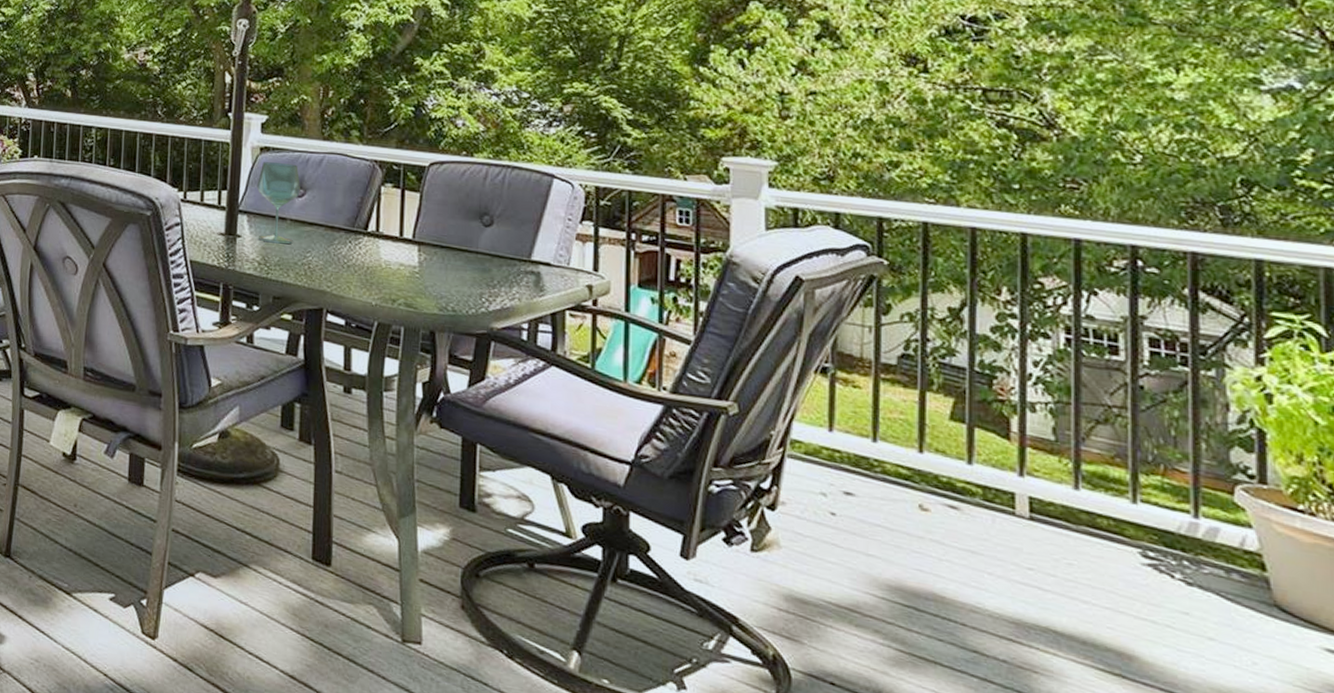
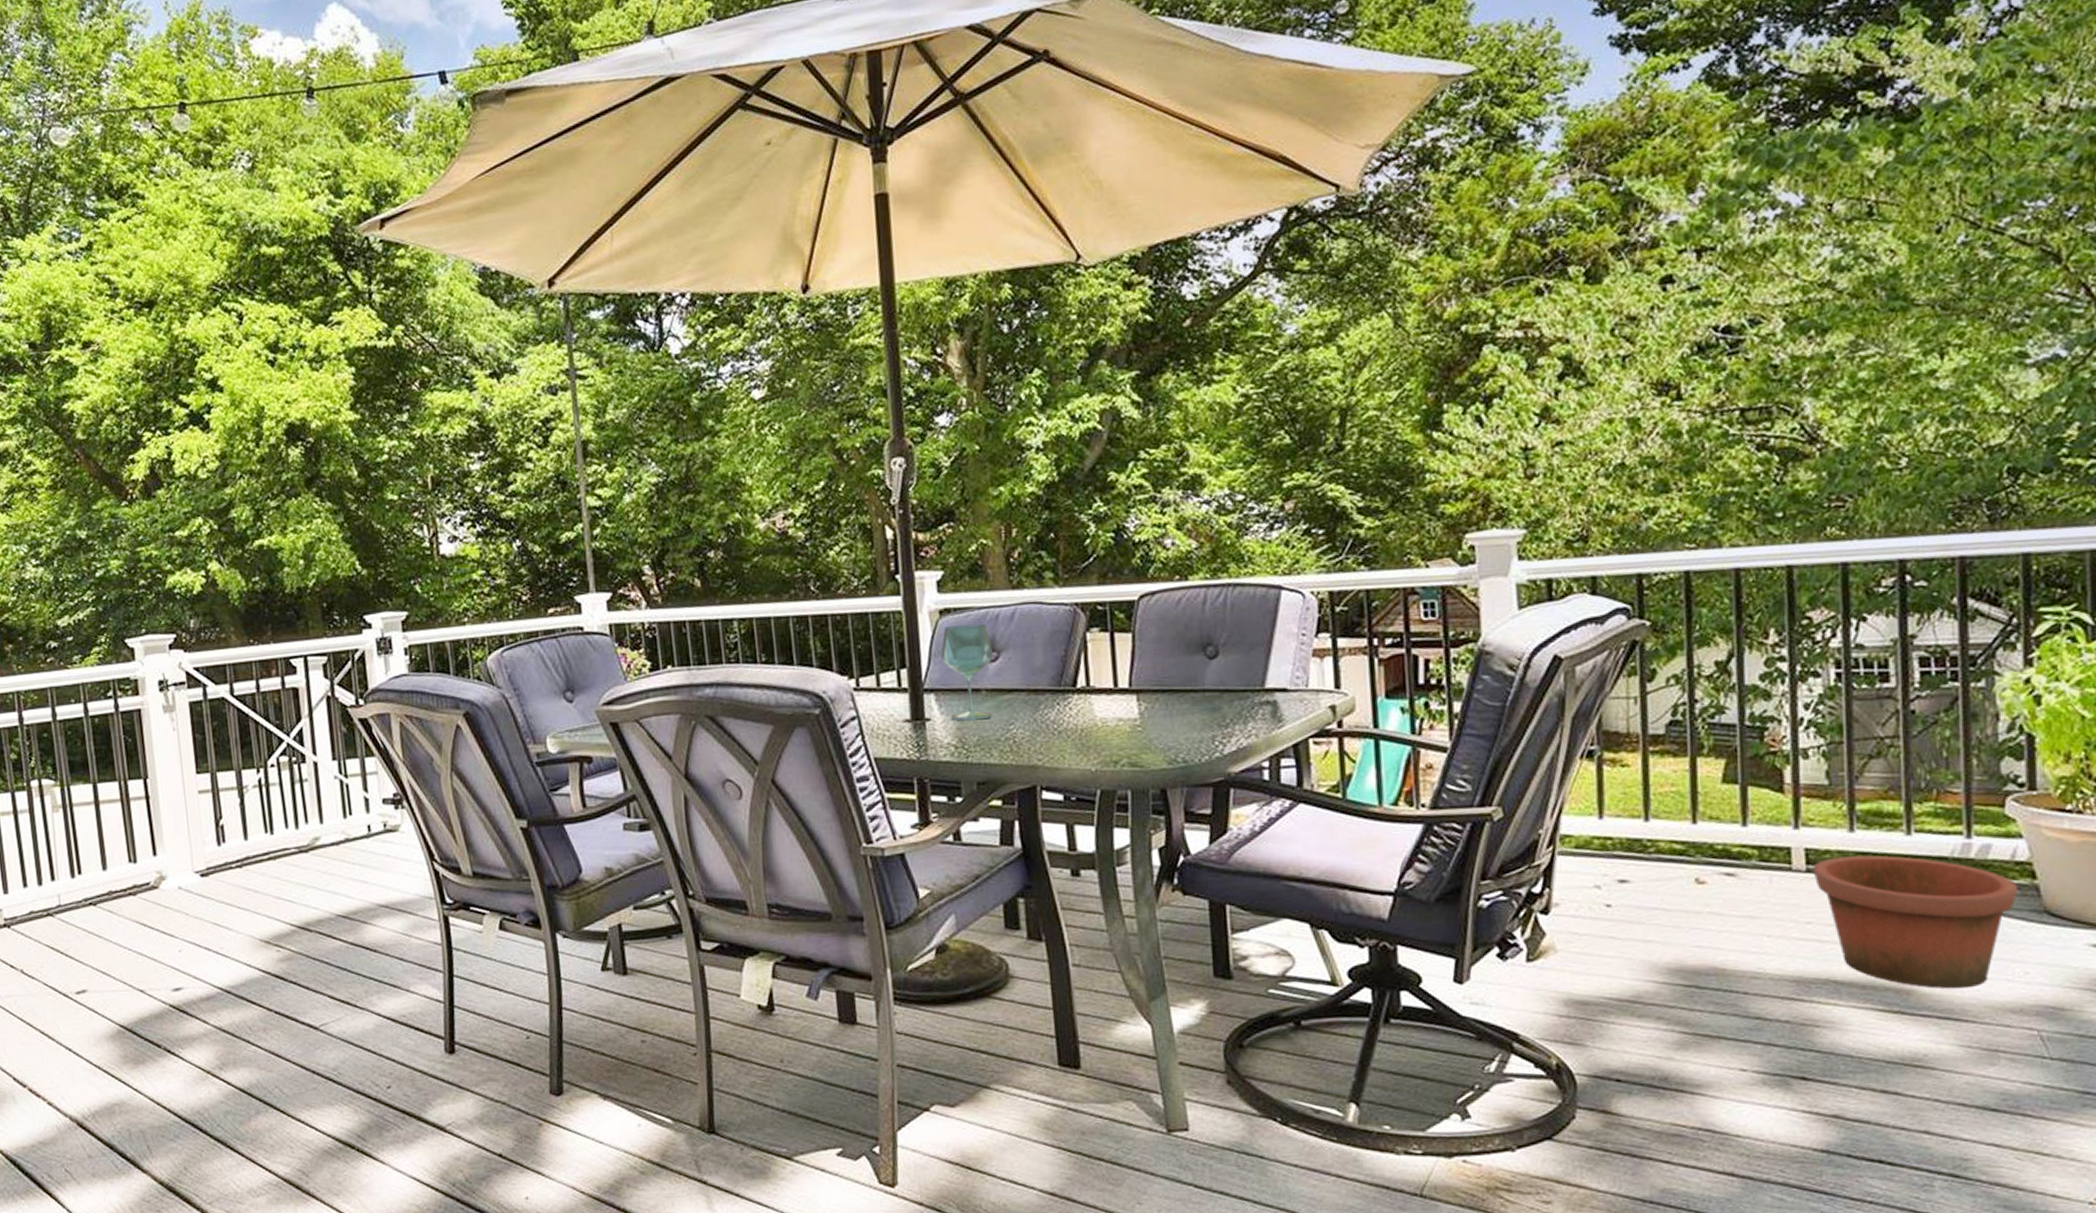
pot: none [1036,510,1247,666] -> present [1812,855,2019,989]

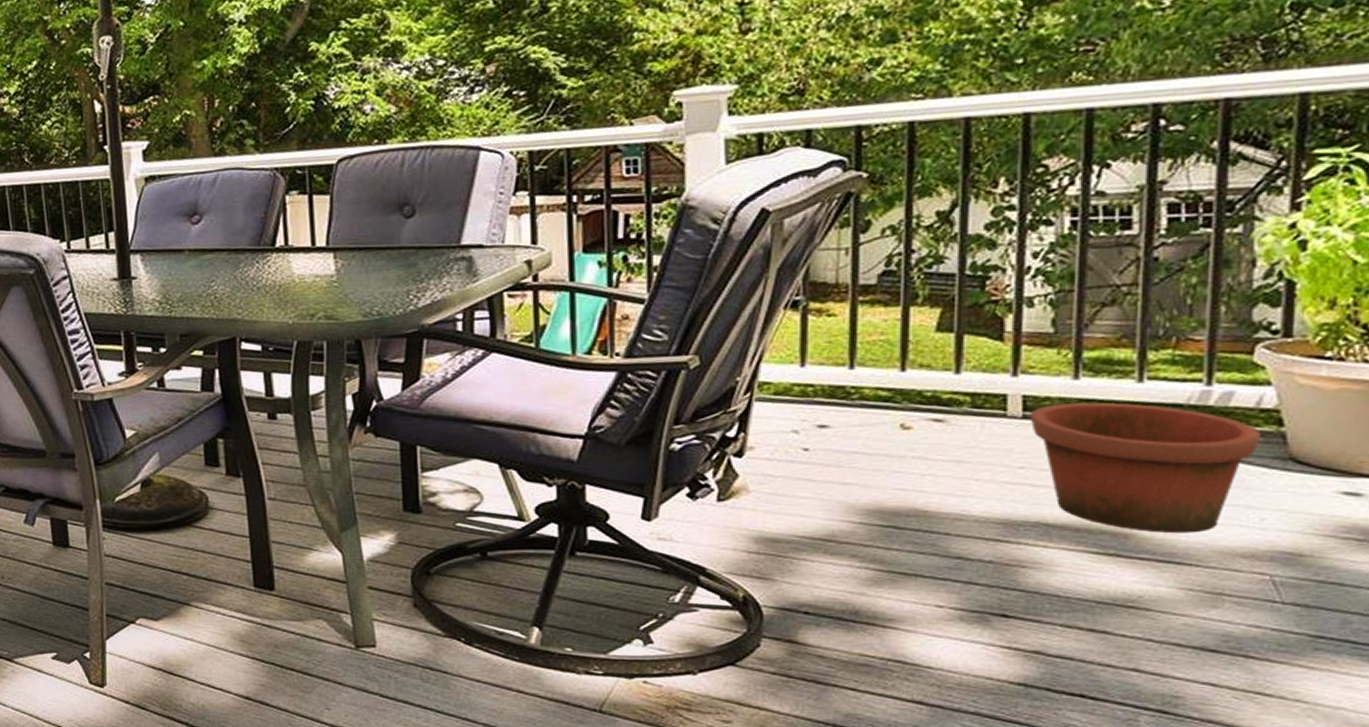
wine glass: present [940,624,993,721] -> none [146,189,196,279]

